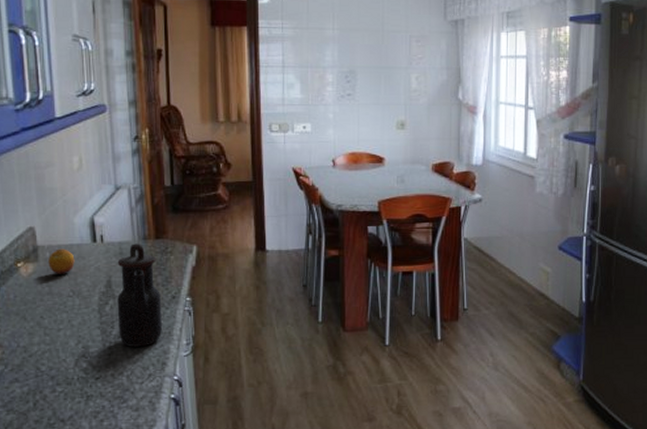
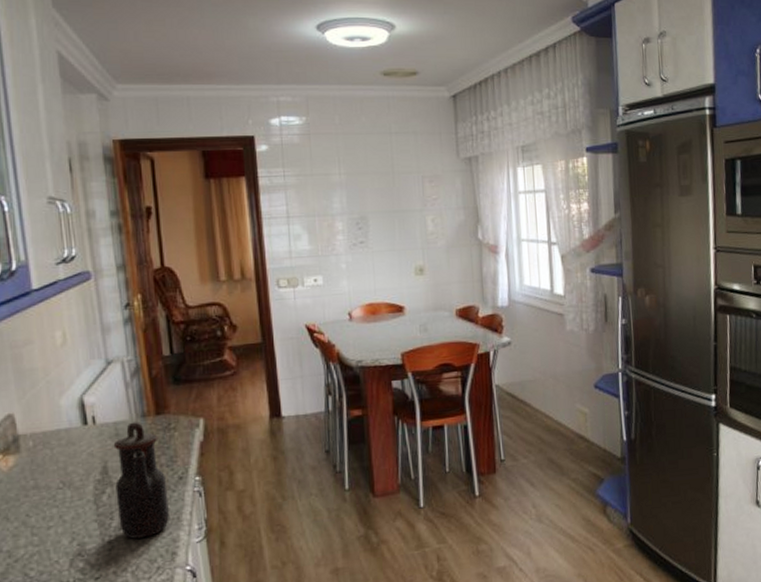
fruit: present [48,248,75,276] -> none [32,435,64,466]

